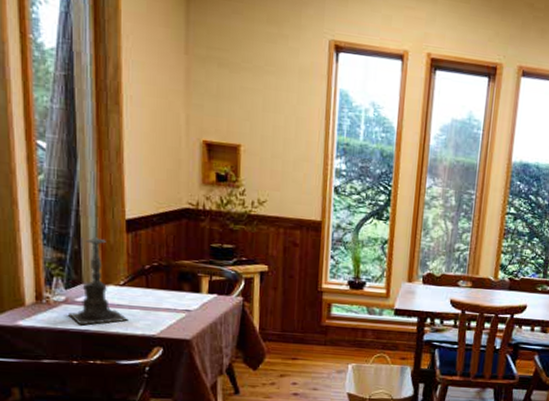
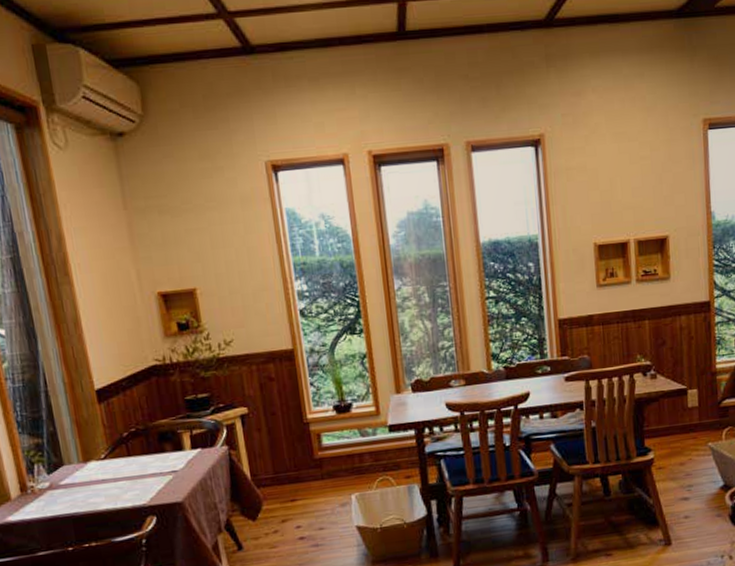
candle holder: present [68,226,130,325] -> none [55,404,117,509]

